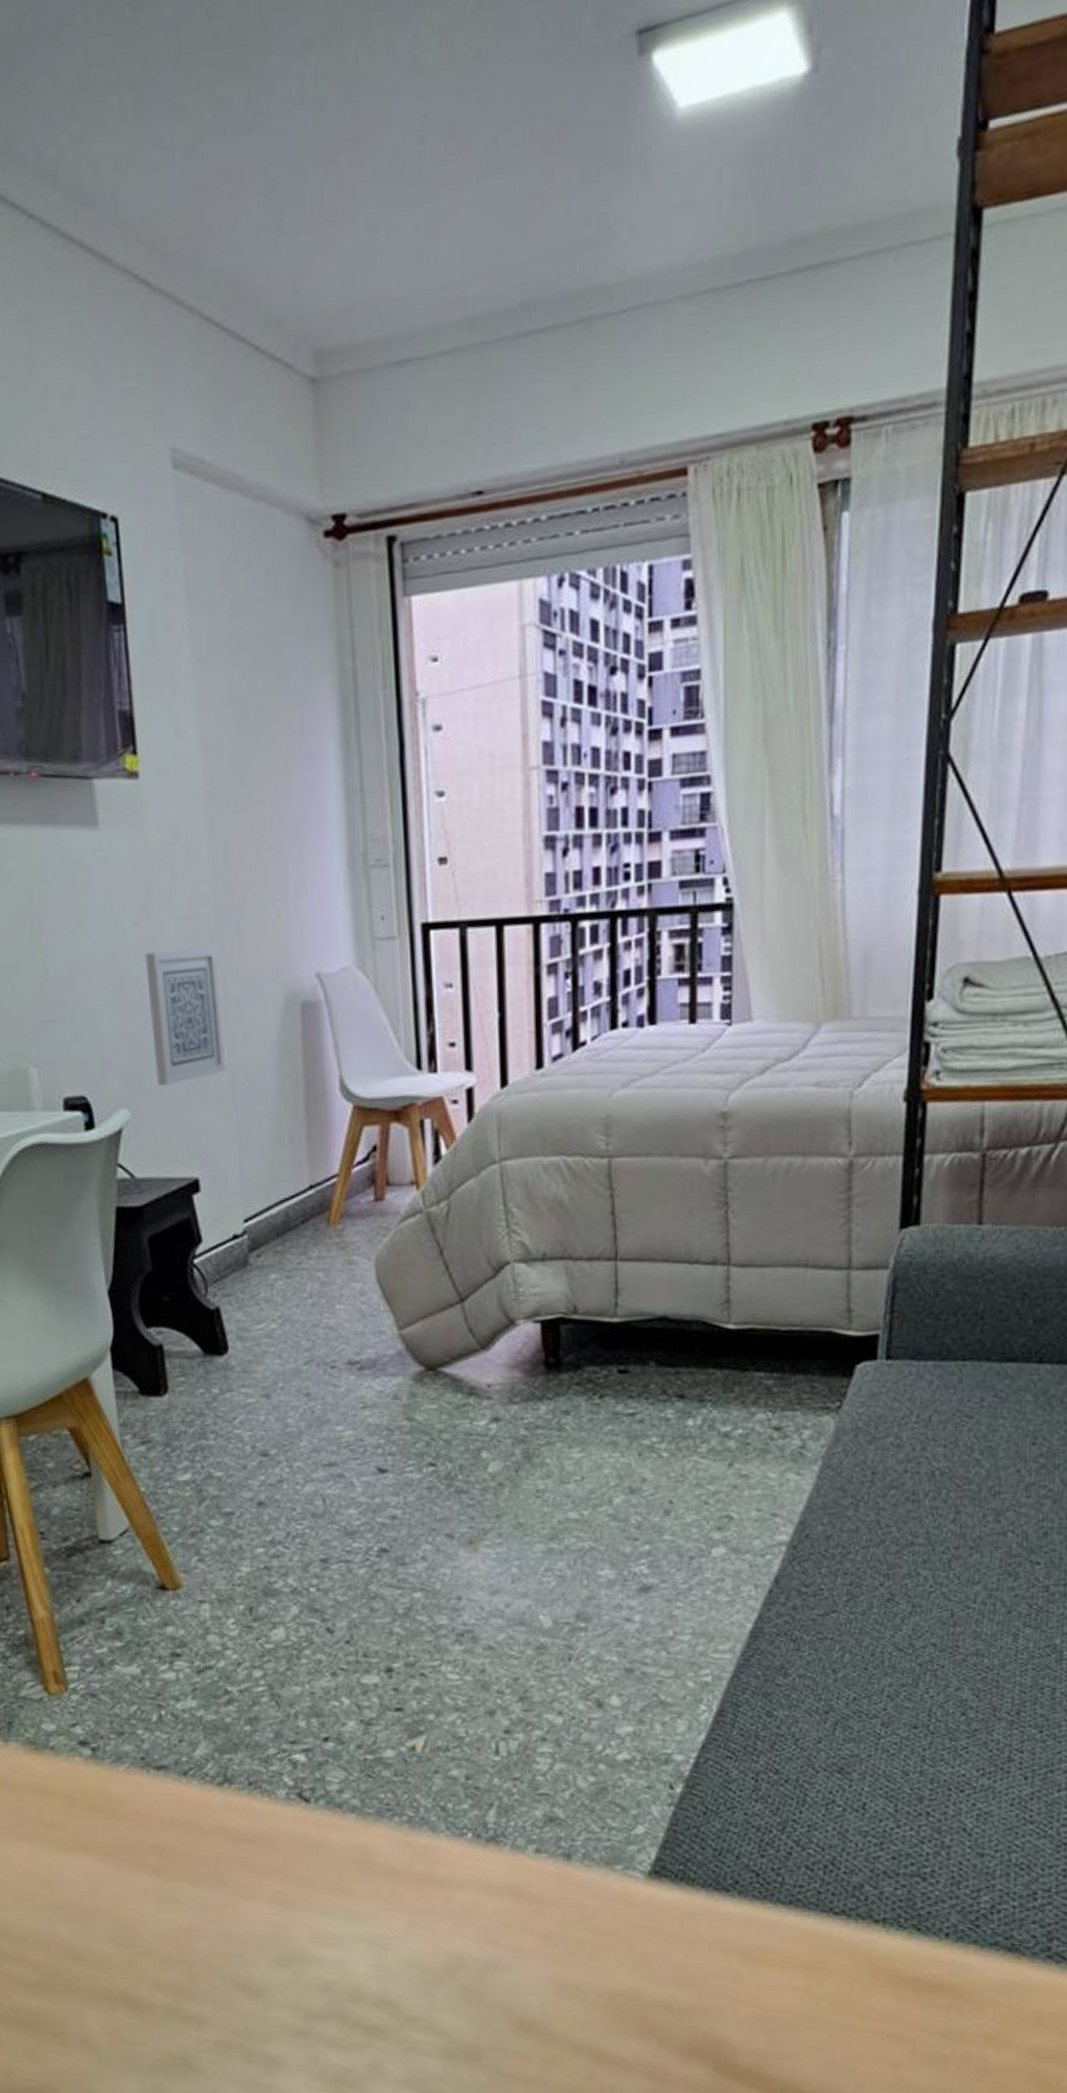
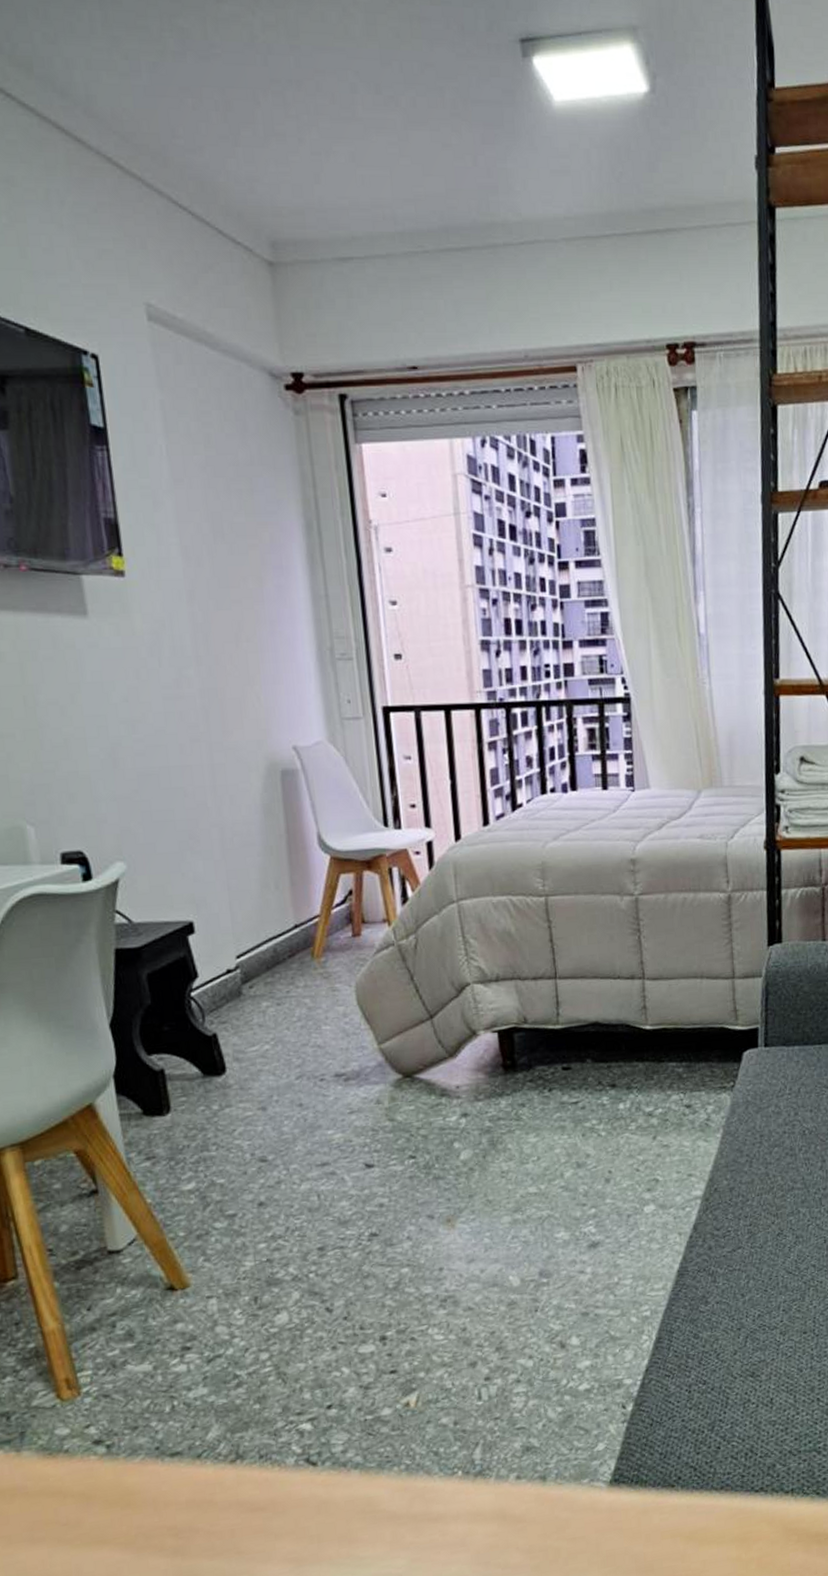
wall art: present [145,948,225,1086] -> none [135,723,214,842]

